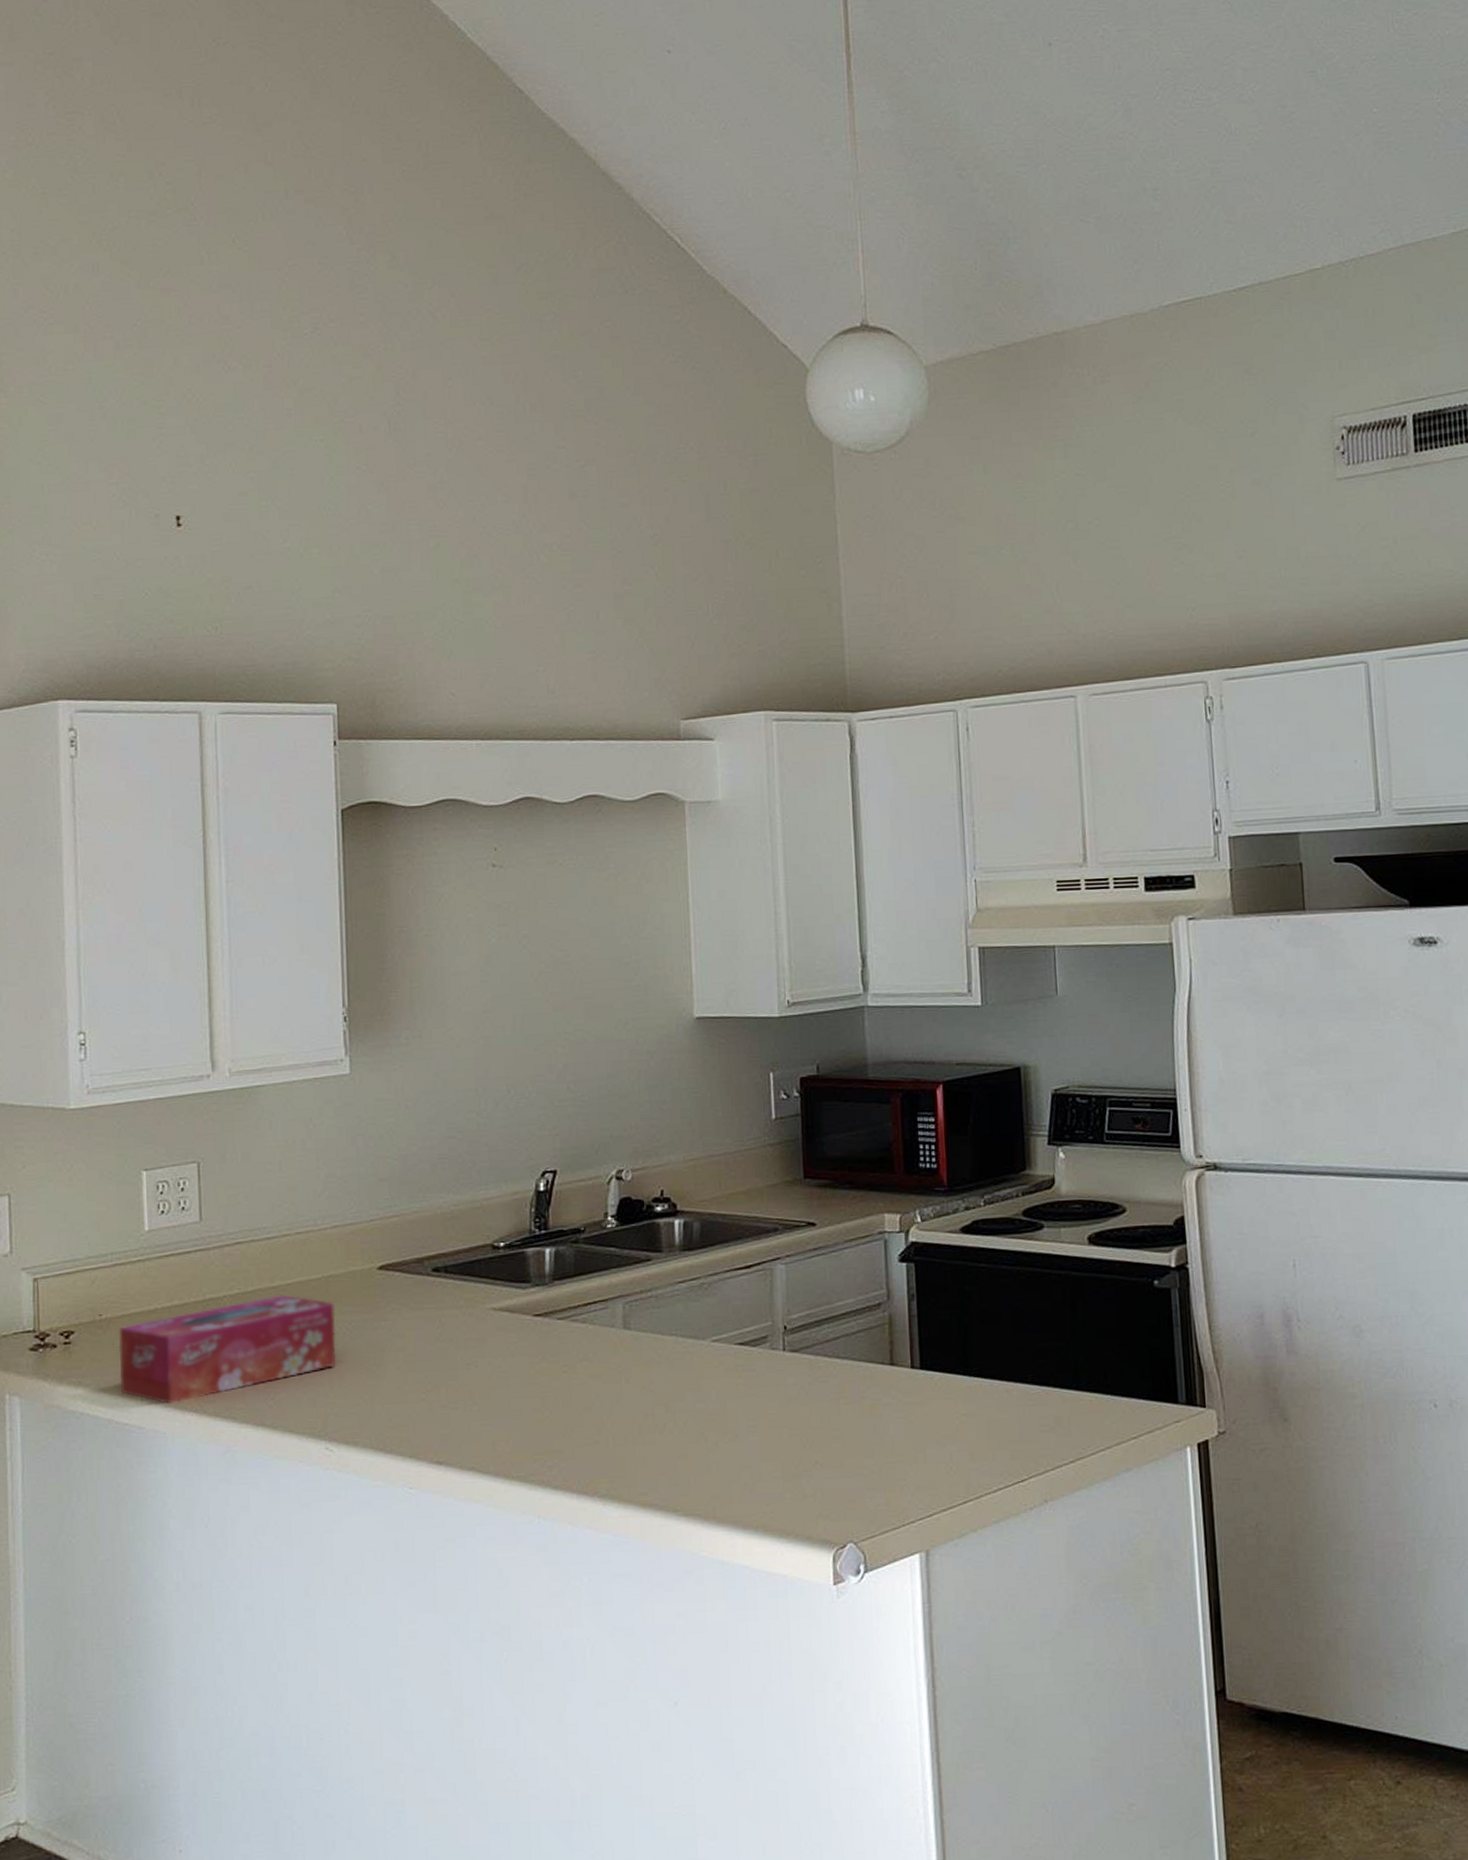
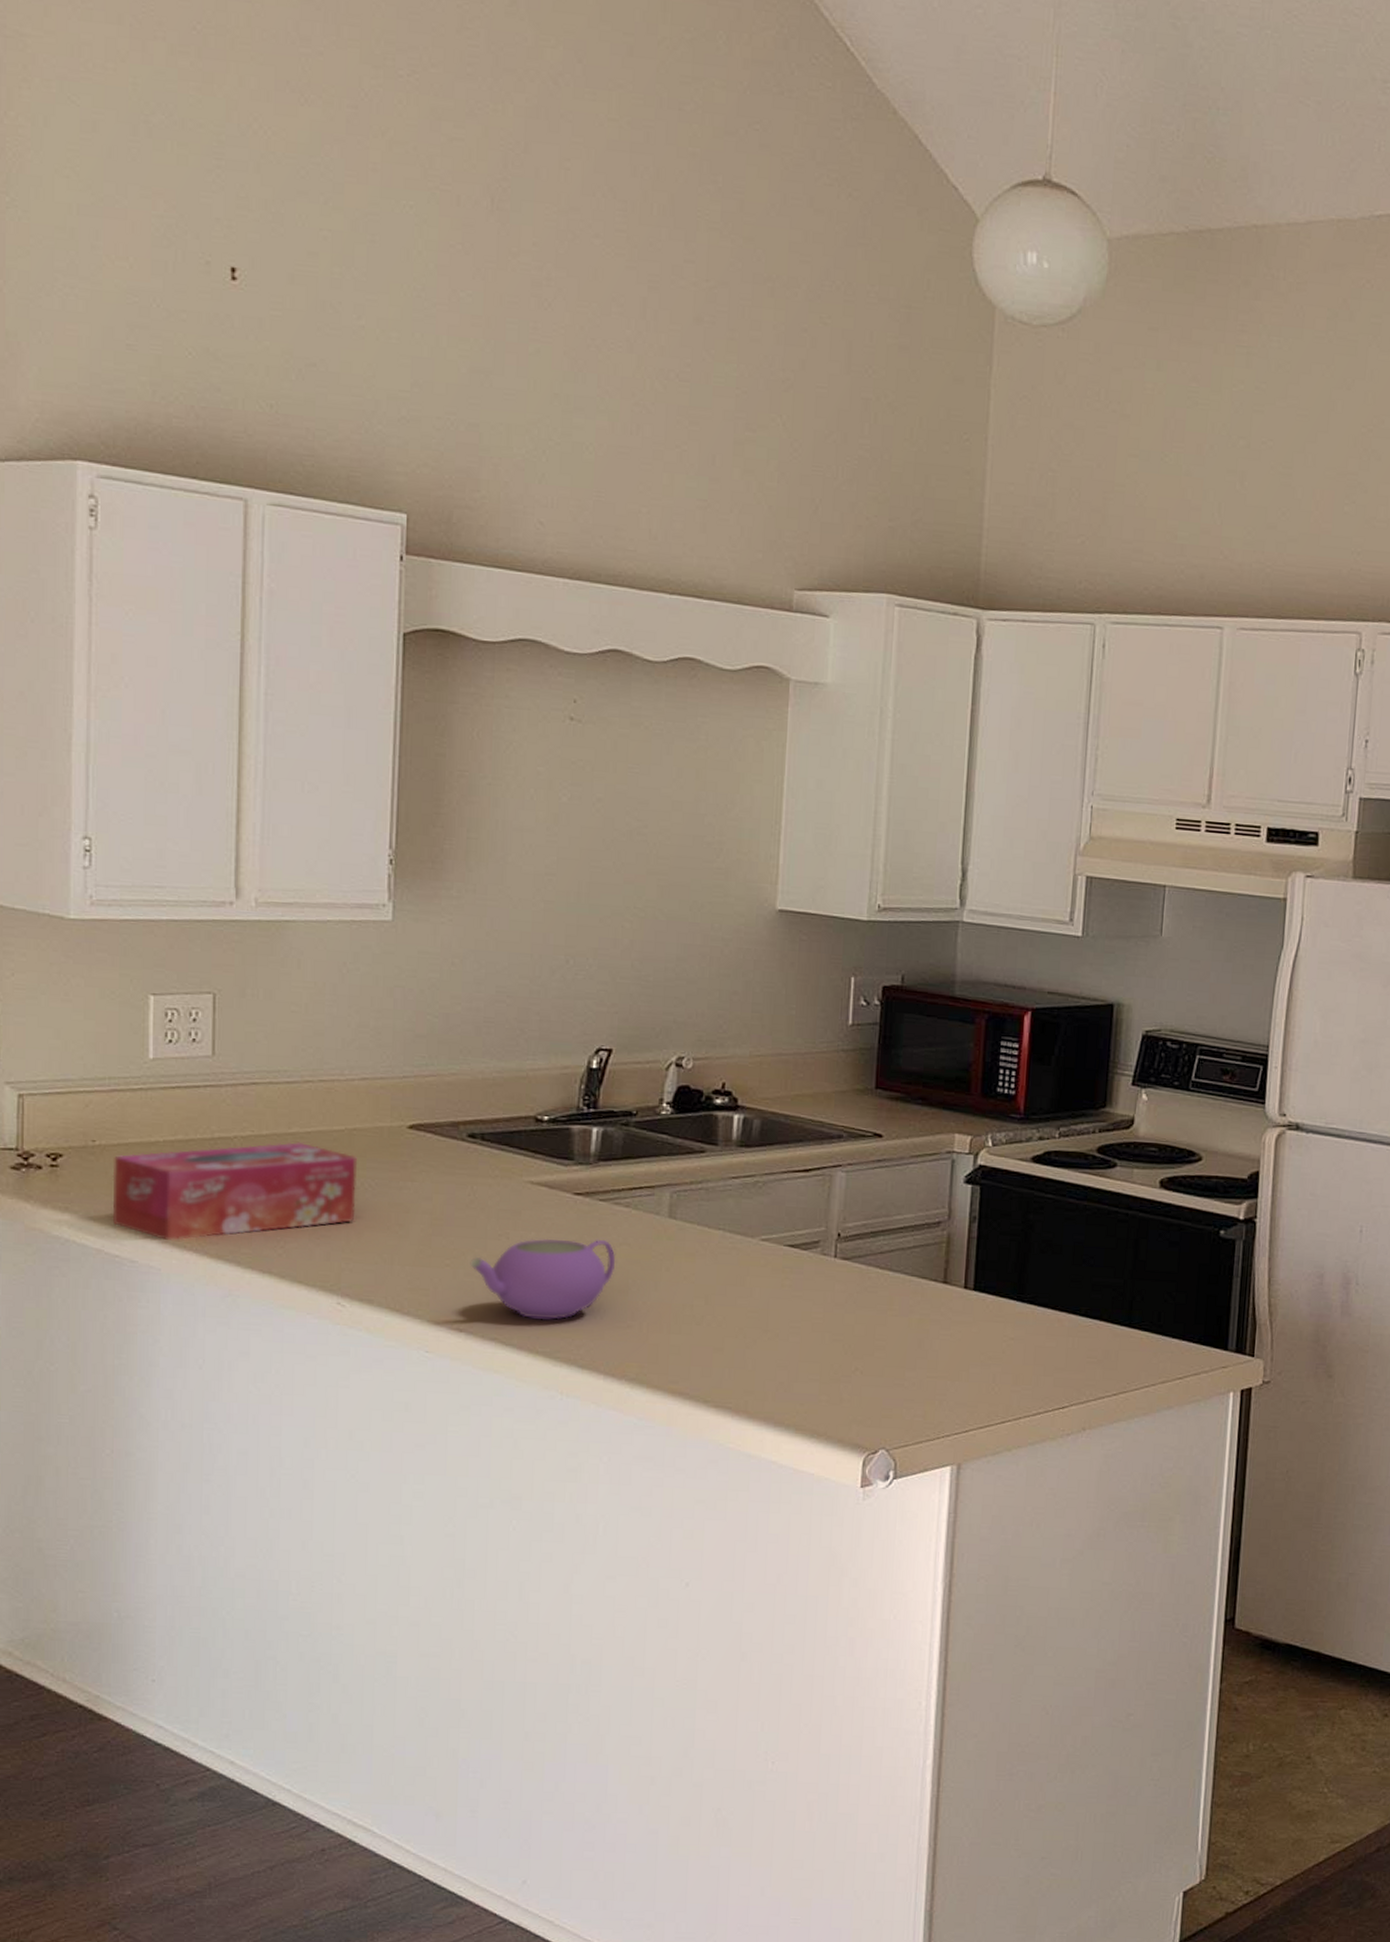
teapot: none [443,1357,578,1444] -> present [470,1238,616,1320]

